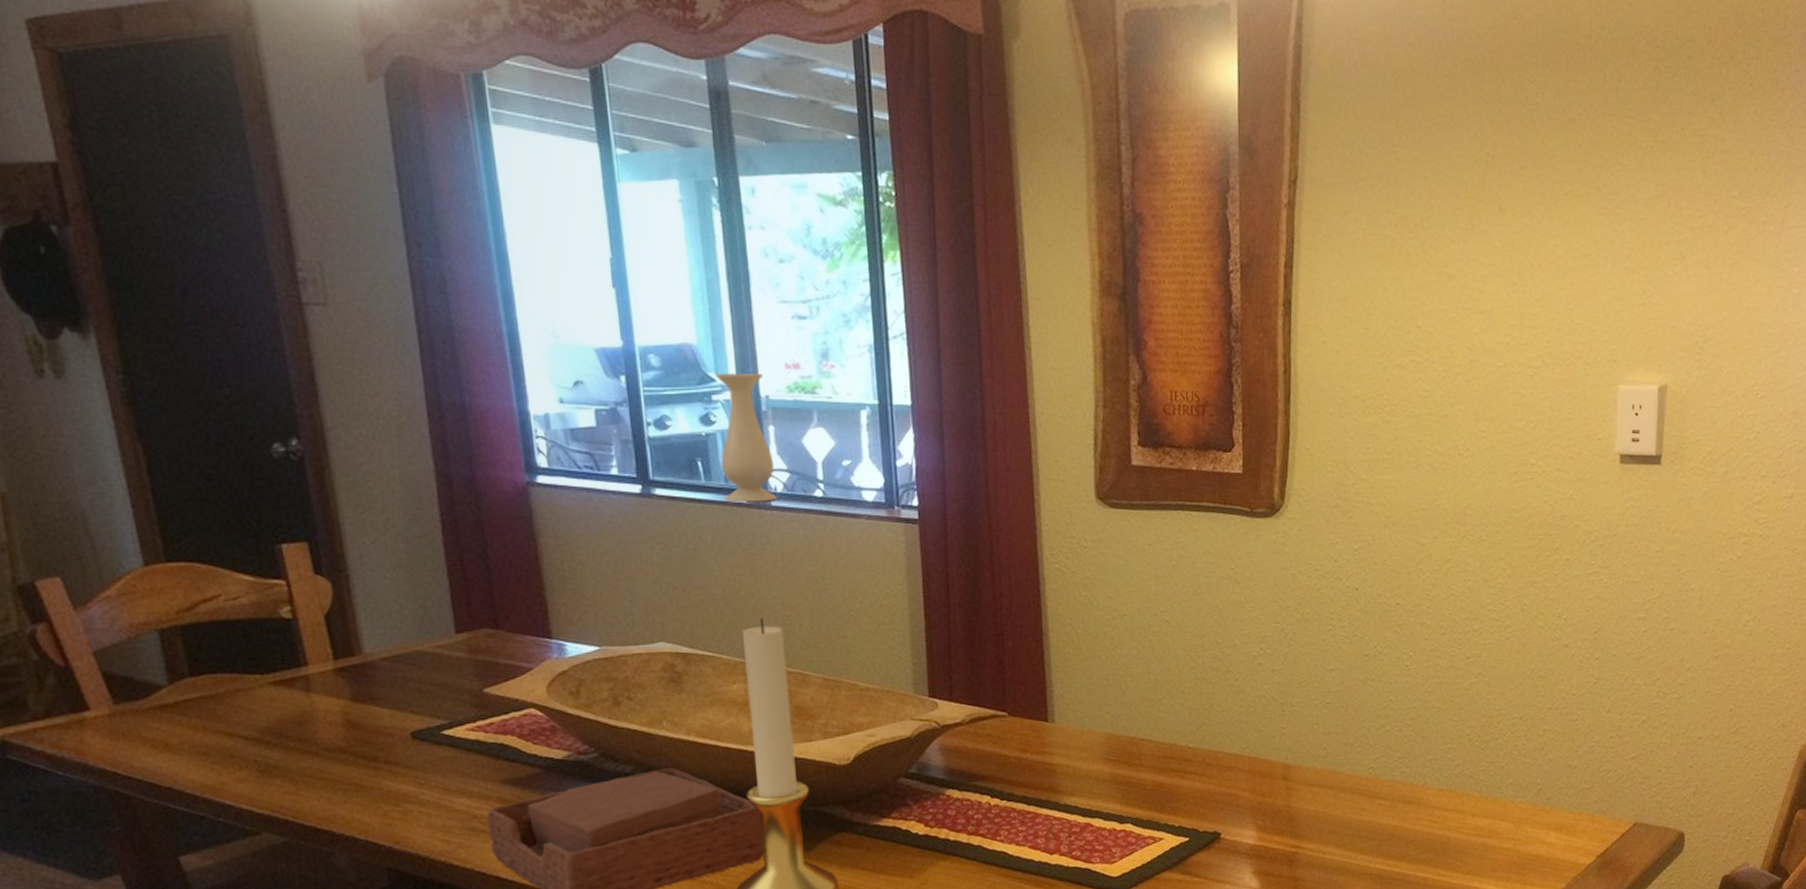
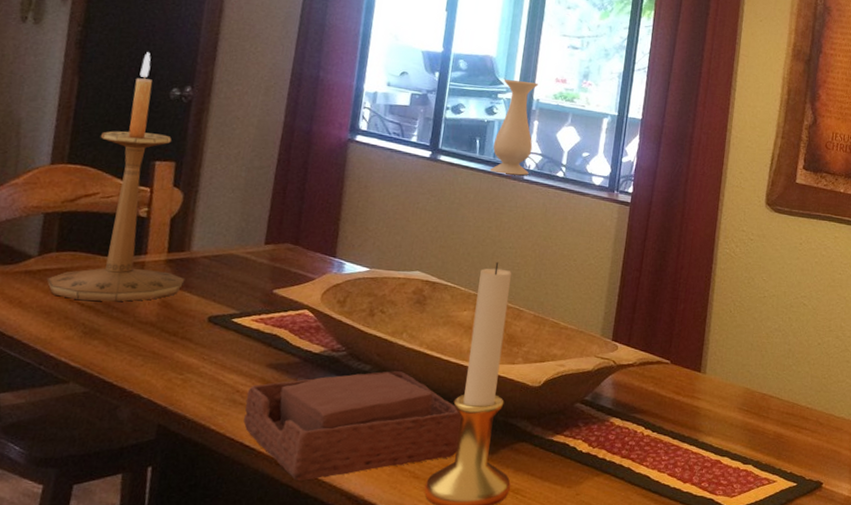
candlestick: none [190,398,367,733] -> present [46,52,185,302]

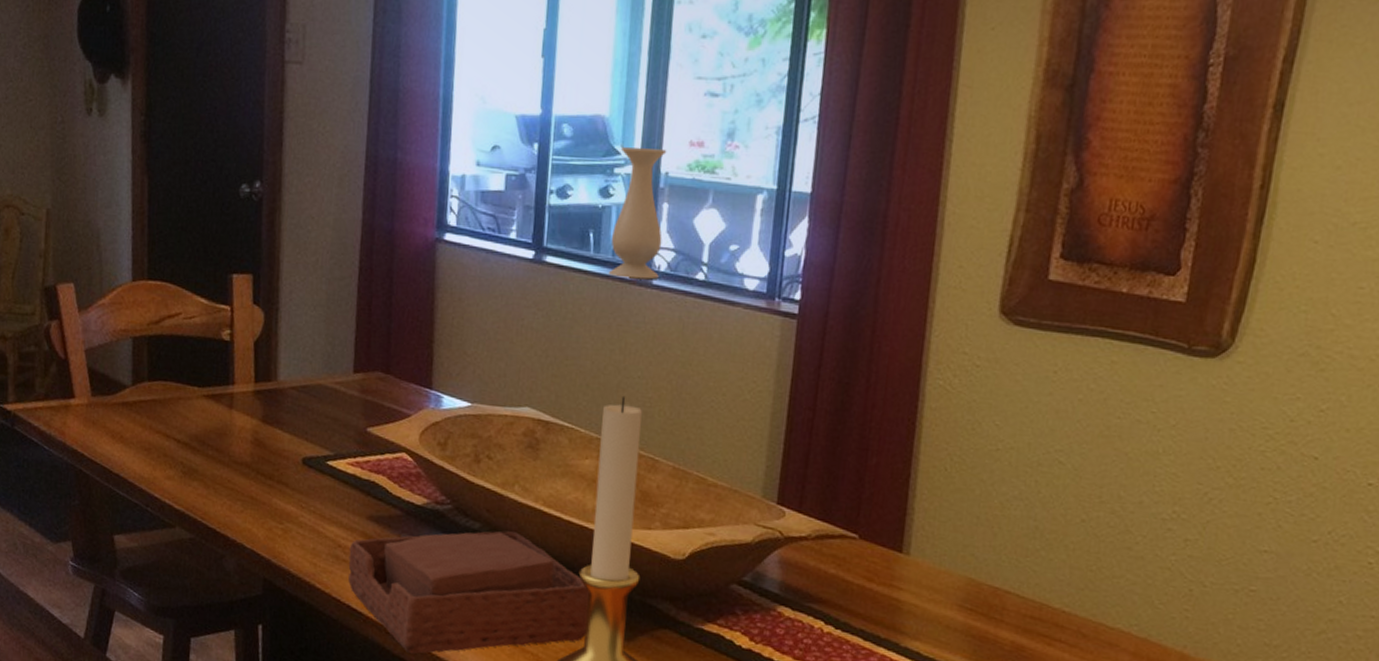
candlestick: present [46,52,185,302] -> none [143,141,275,439]

